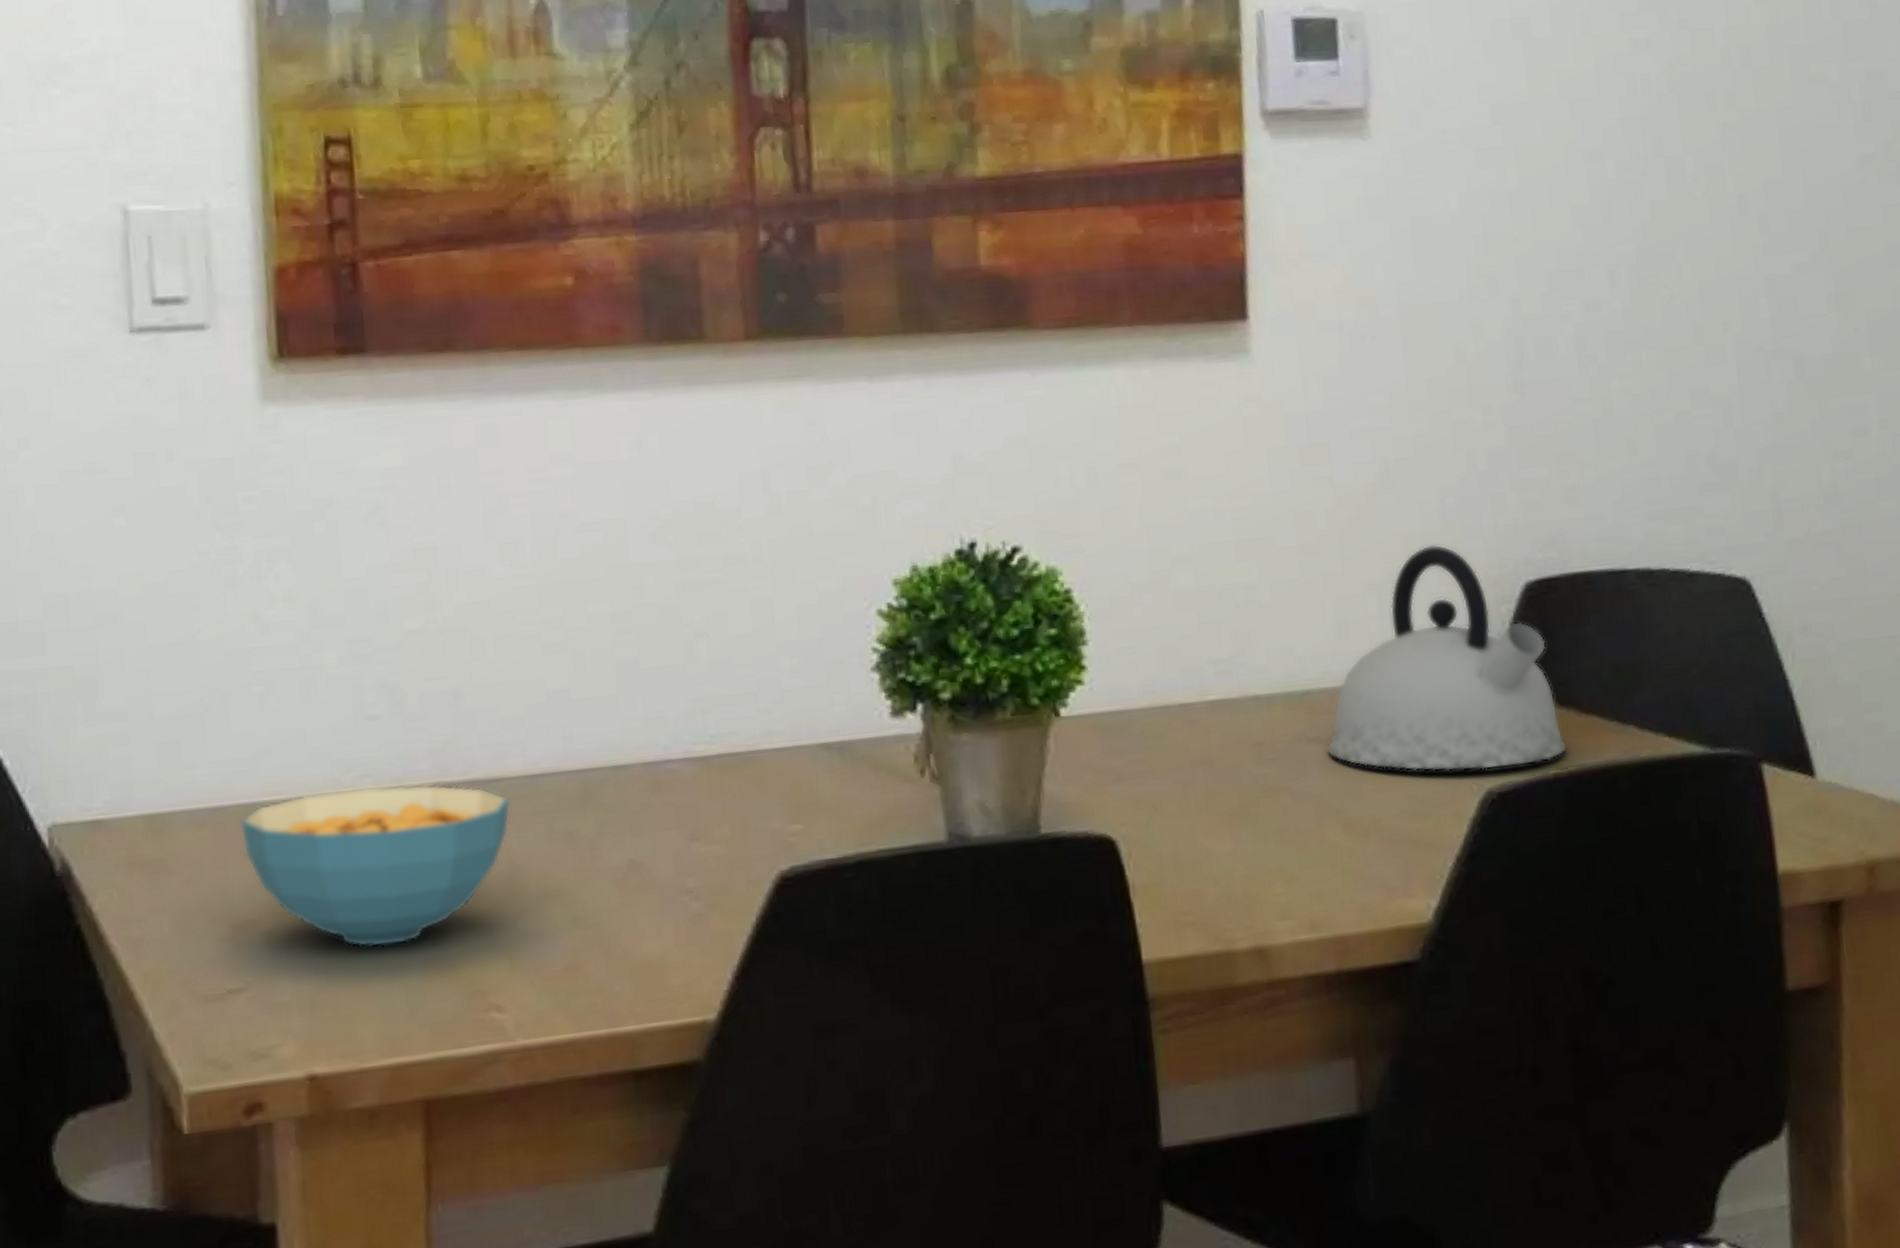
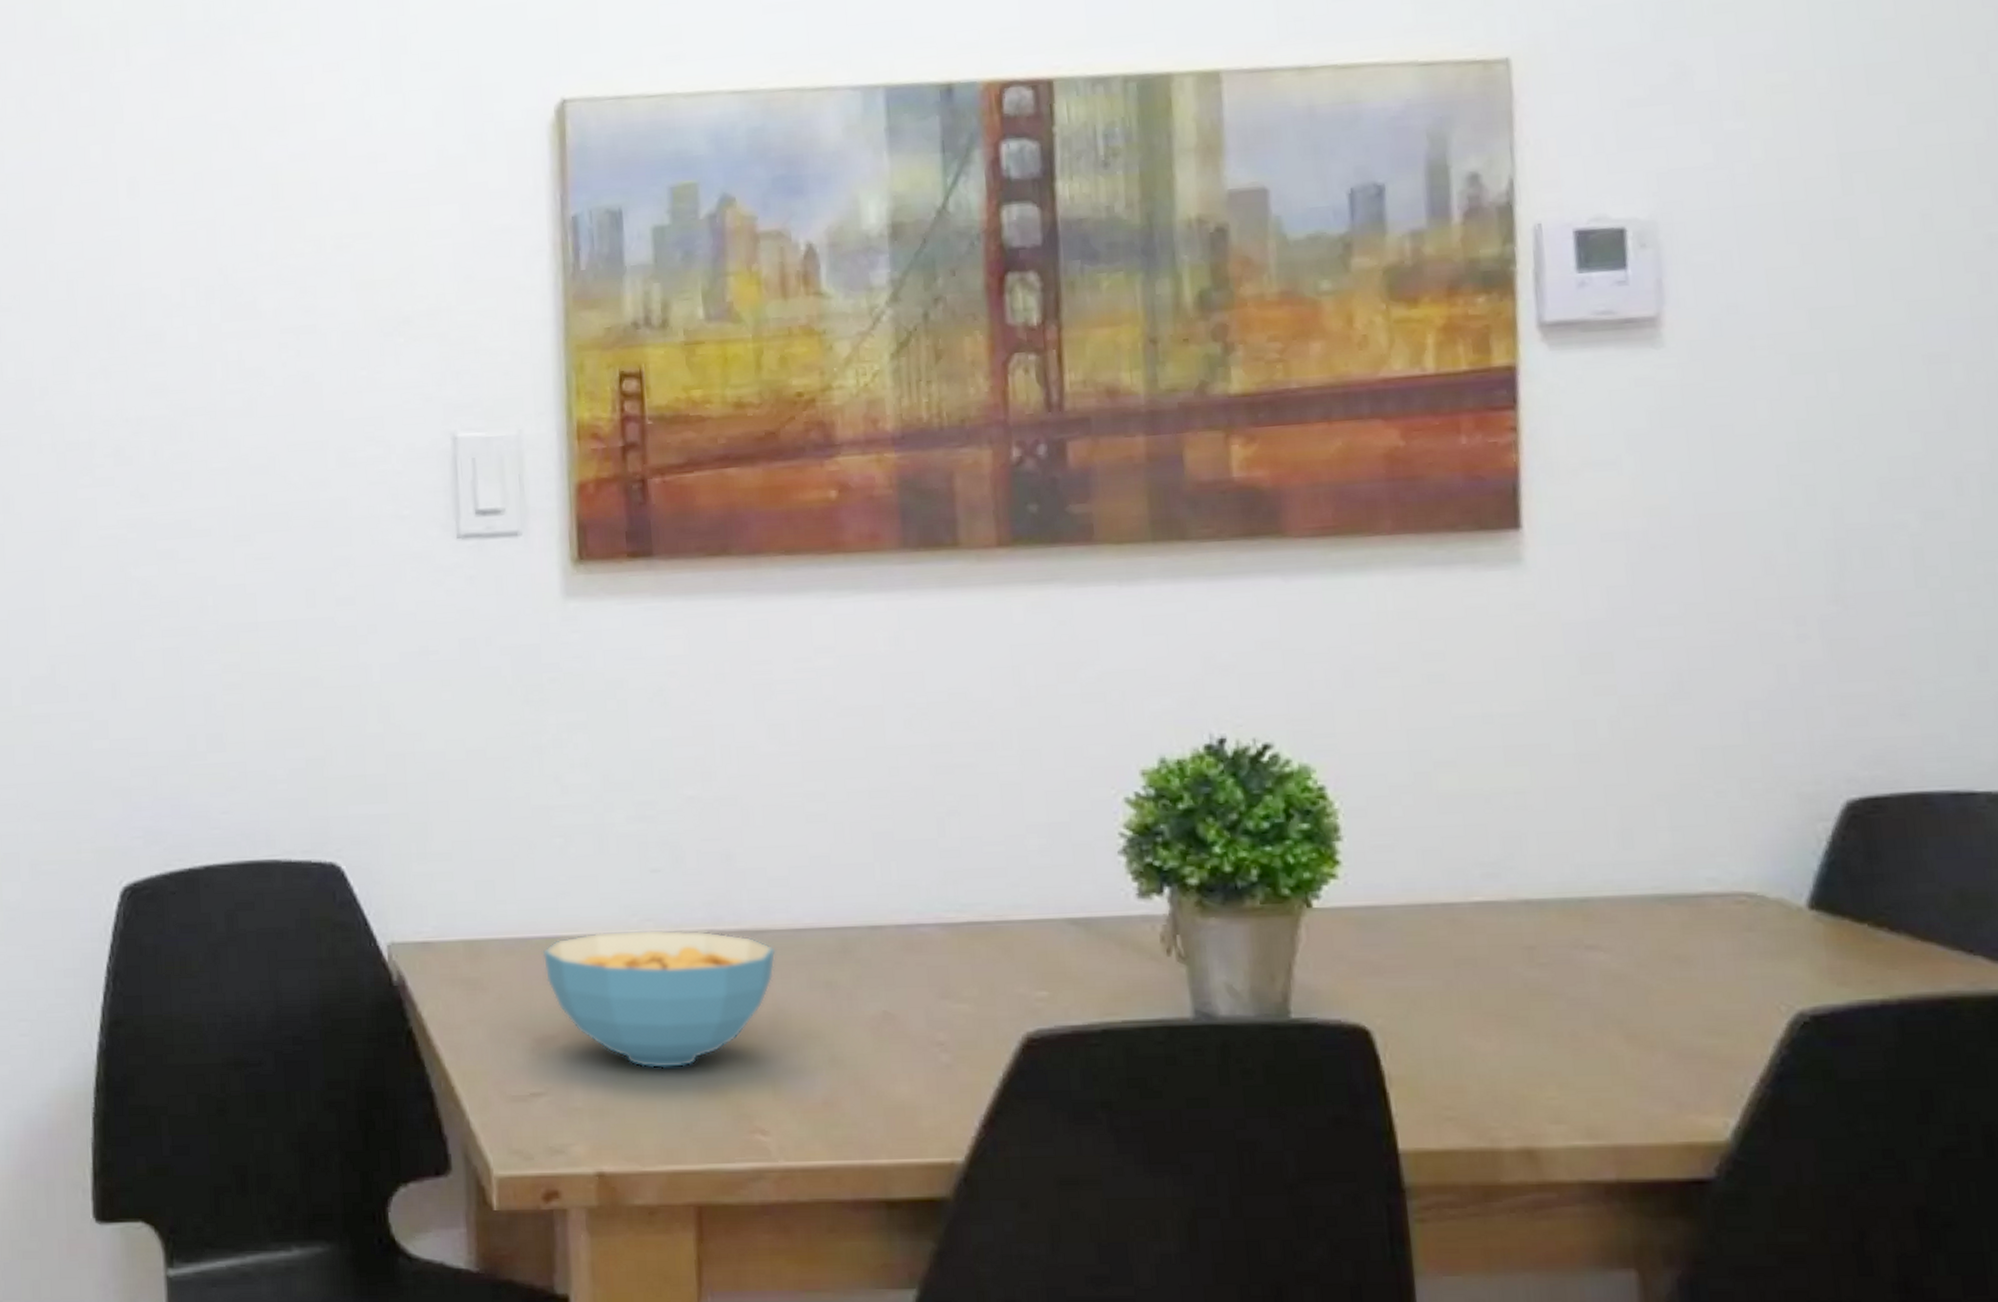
kettle: present [1327,544,1566,772] -> none [1607,757,1897,991]

